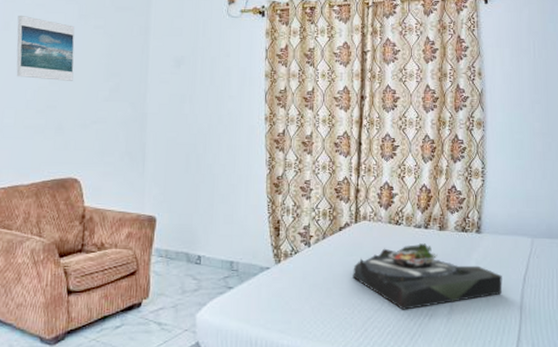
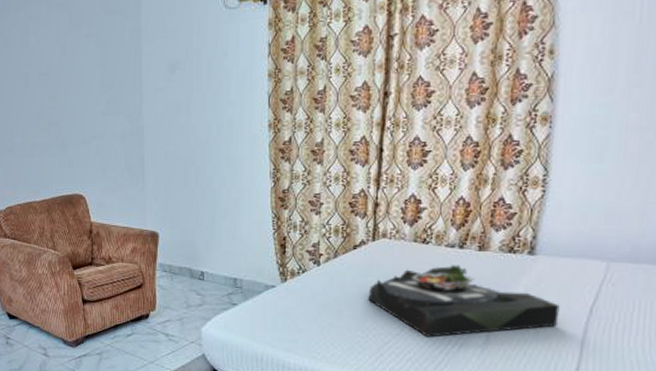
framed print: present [16,16,75,81] -> none [14,30,71,97]

